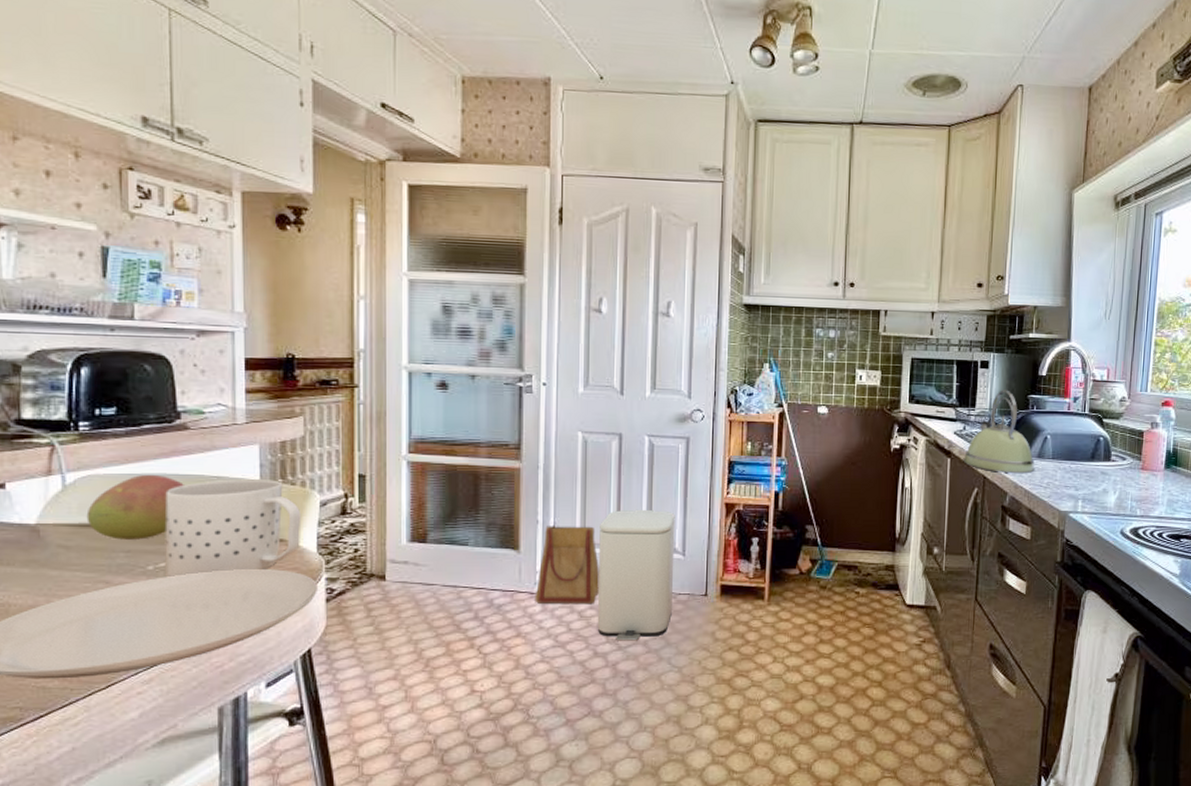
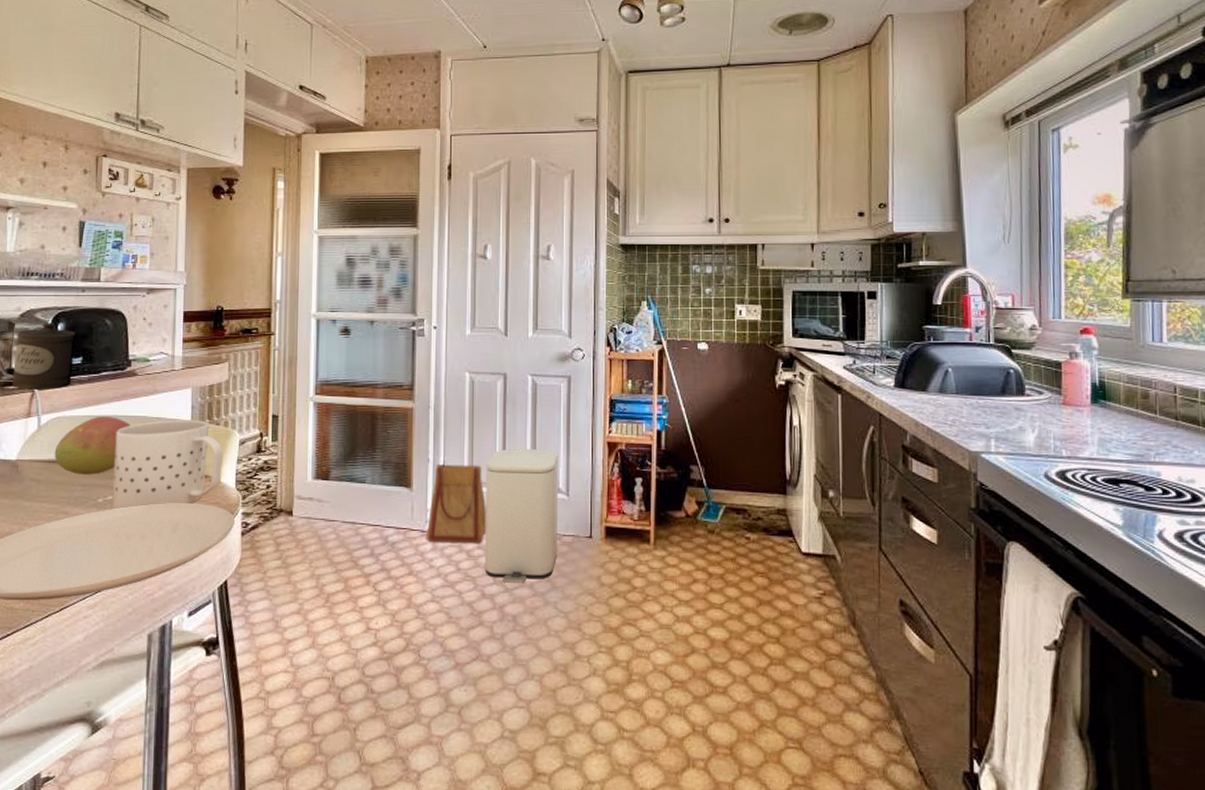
canister: none [23,366,106,444] -> present [12,323,76,390]
kettle: present [963,389,1035,474] -> none [855,321,937,411]

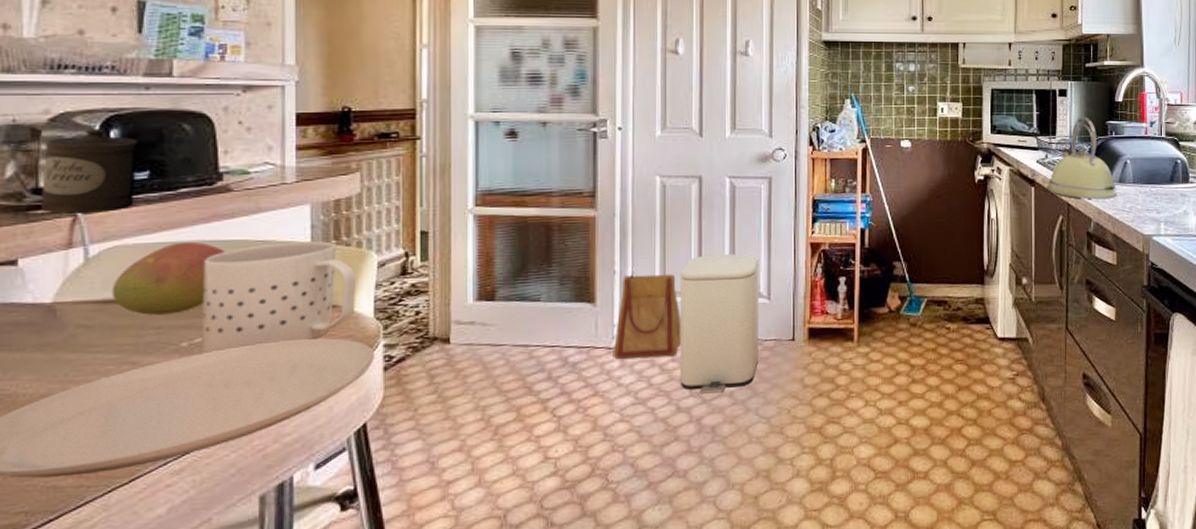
kettle: none [855,321,937,411] -> present [1047,117,1117,200]

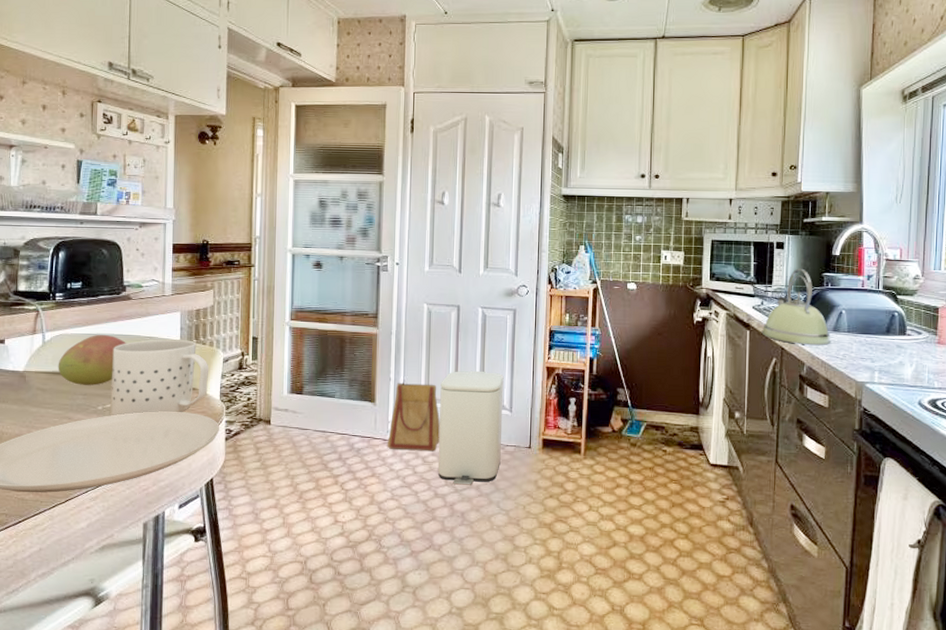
canister: present [42,128,138,214] -> none [19,251,75,310]

